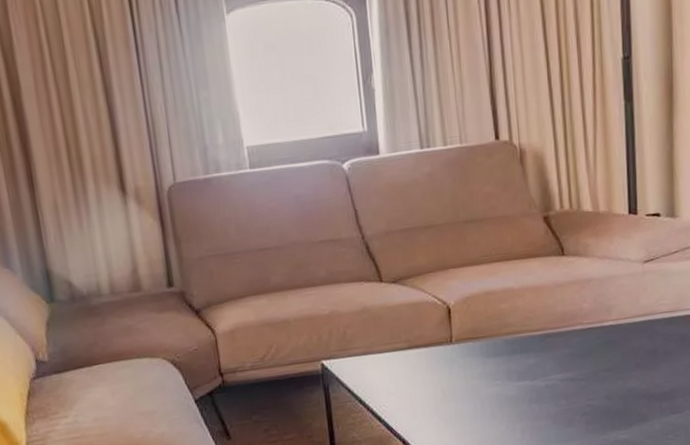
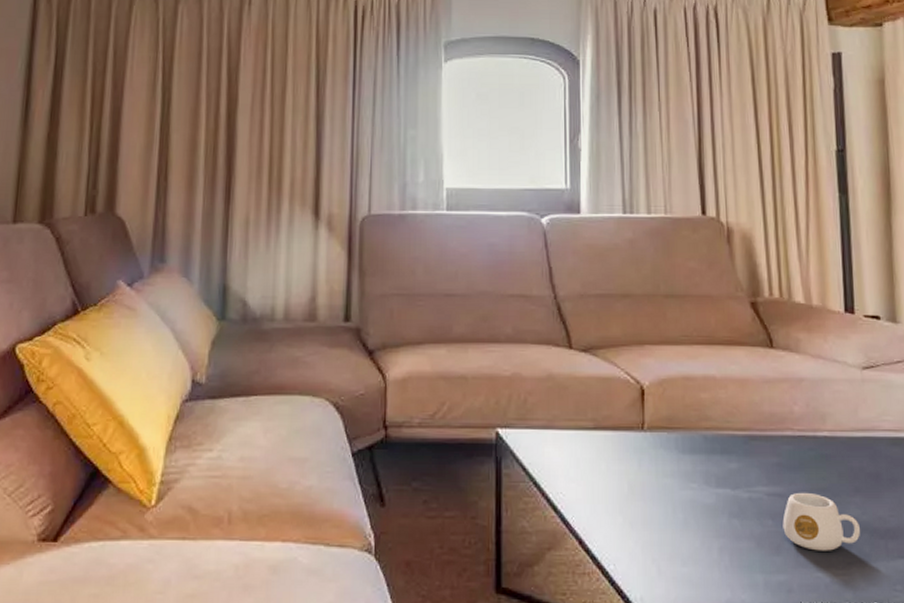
mug: none [574,373,639,419] -> present [782,492,860,551]

